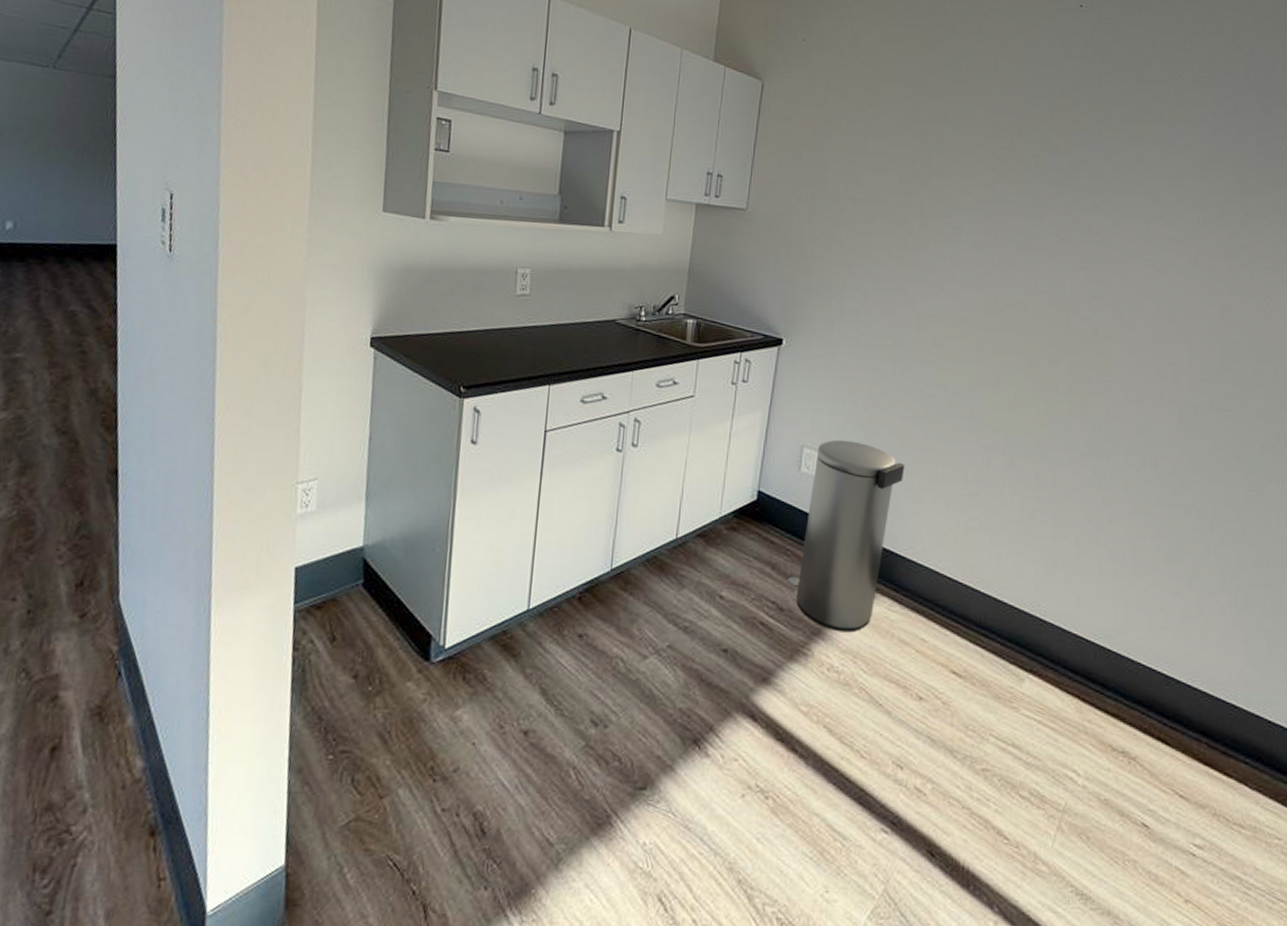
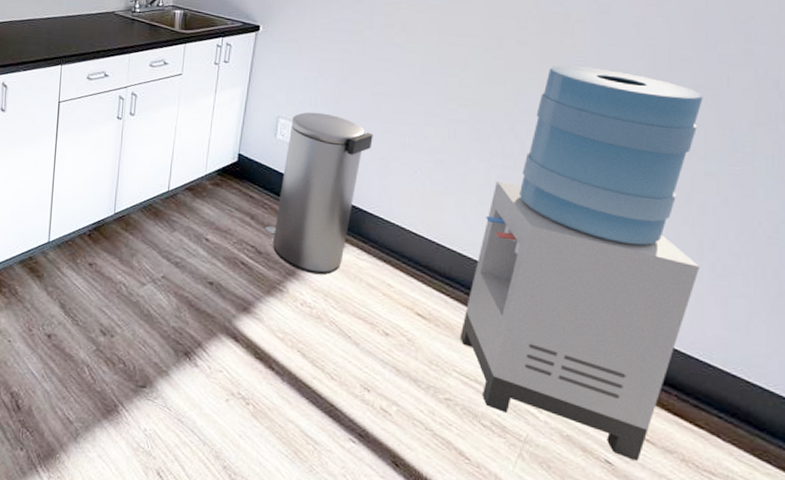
water cooler: none [996,385,1224,821] -> present [460,65,703,461]

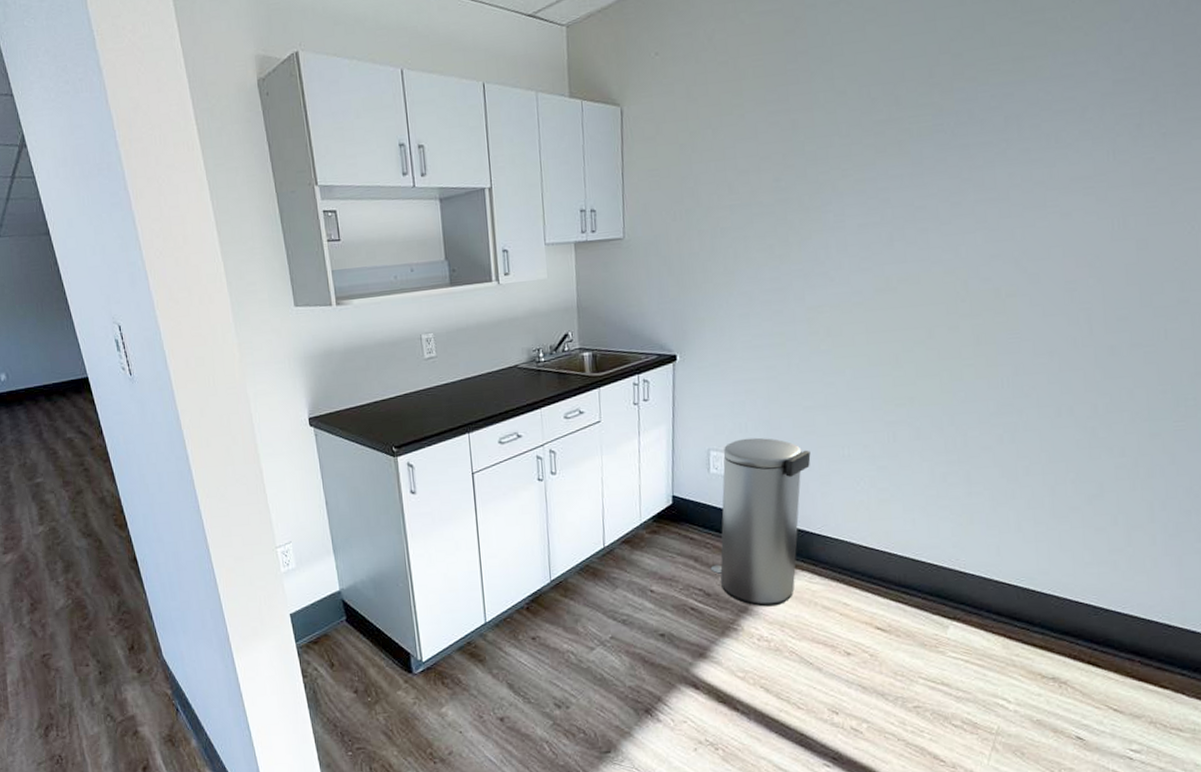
water cooler: present [460,65,703,461] -> none [921,342,1153,732]

